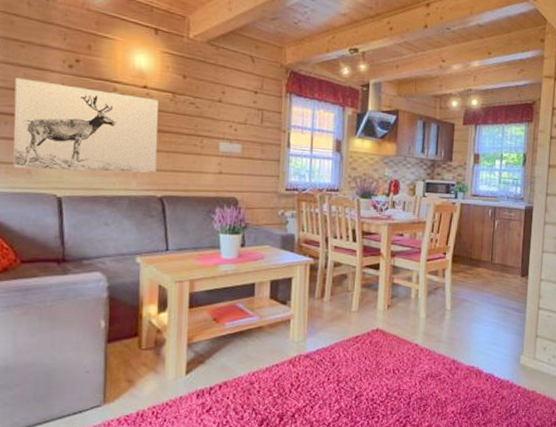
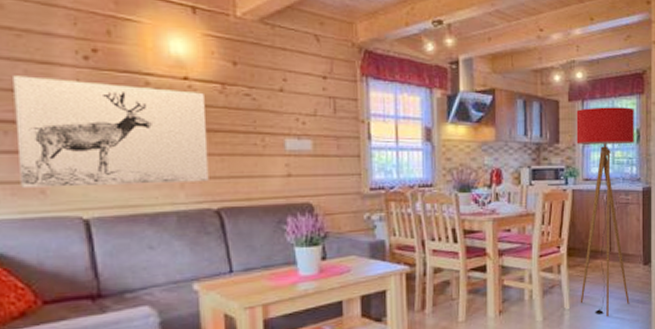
floor lamp: none [460,131,522,321] -> present [576,107,634,318]

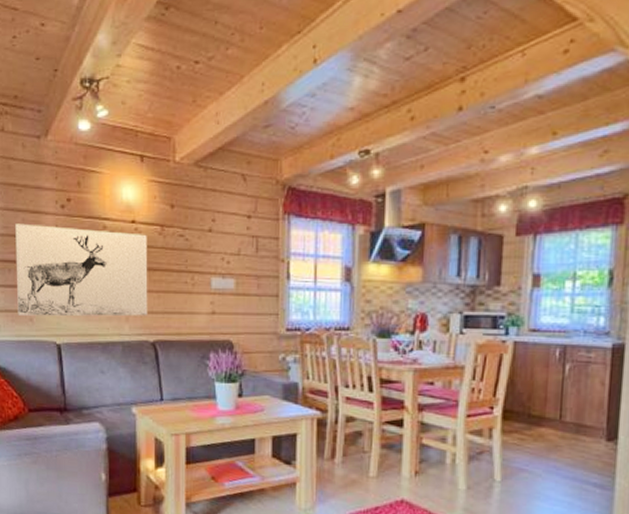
floor lamp: present [576,107,634,318] -> none [515,242,607,498]

